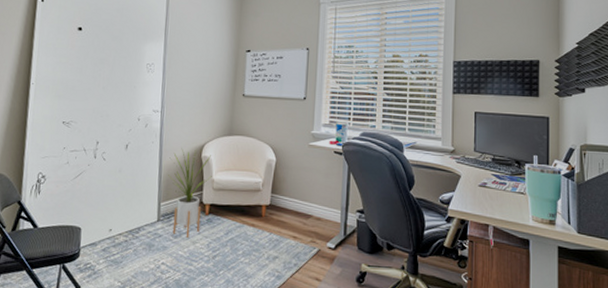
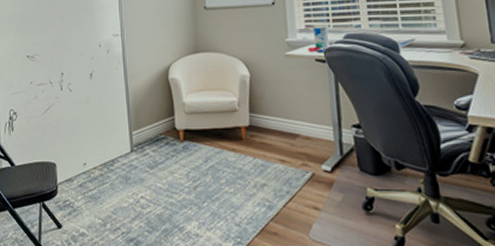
house plant: present [168,148,212,238] -> none [135,71,182,168]

